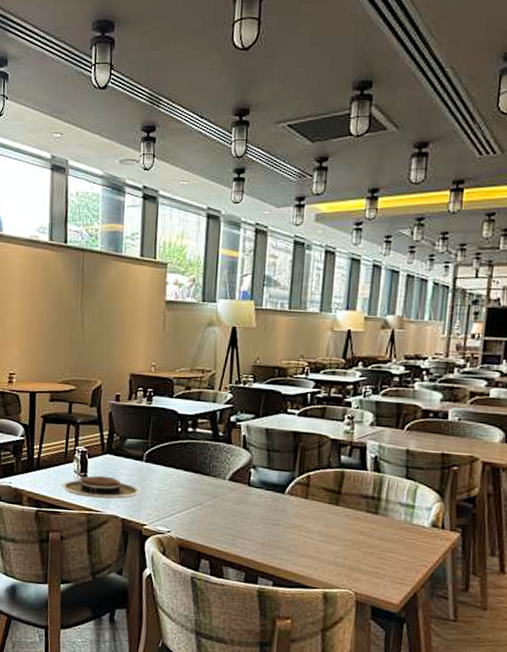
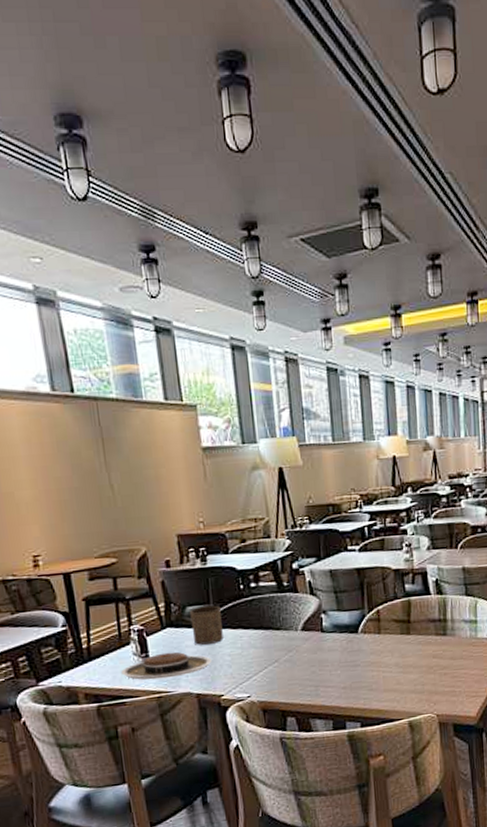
cup: none [128,441,157,477] -> present [190,605,224,645]

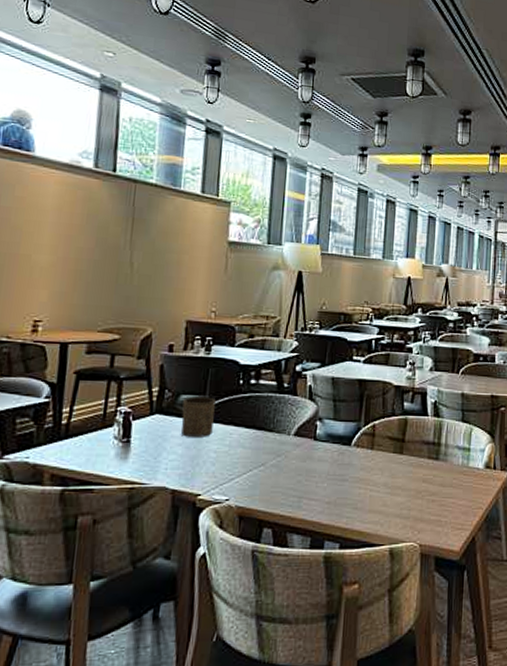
plate: present [121,652,212,680] -> none [97,440,196,468]

